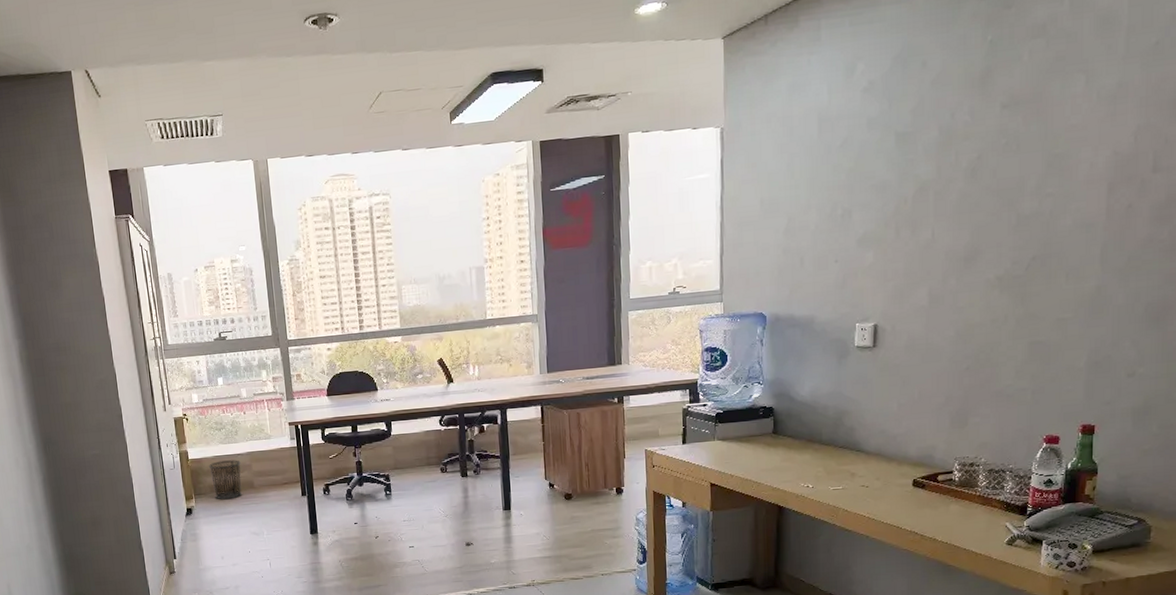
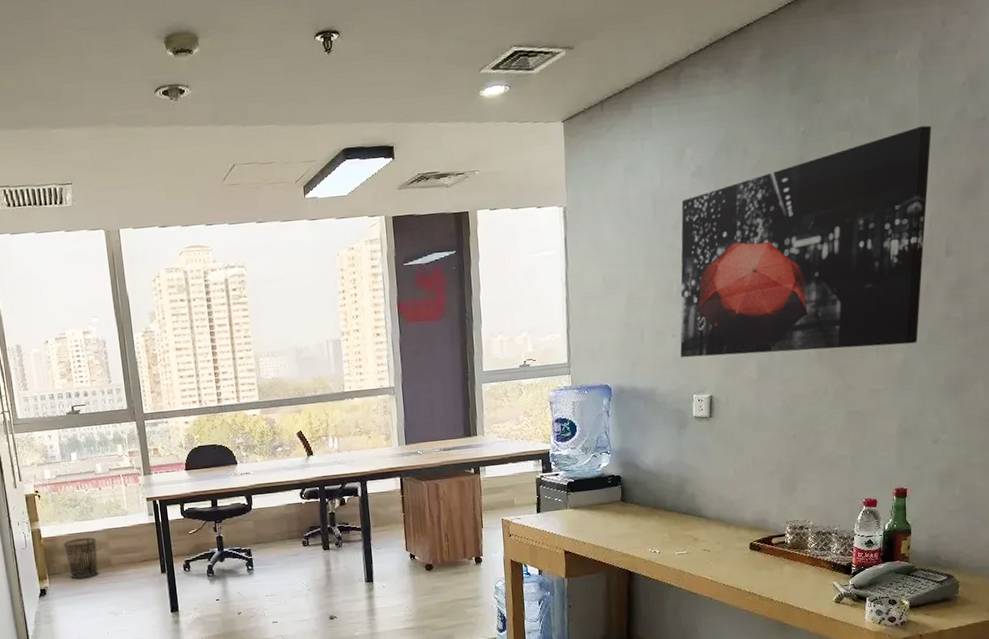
wall art: none [843,29,1141,285] -> present [680,125,931,358]

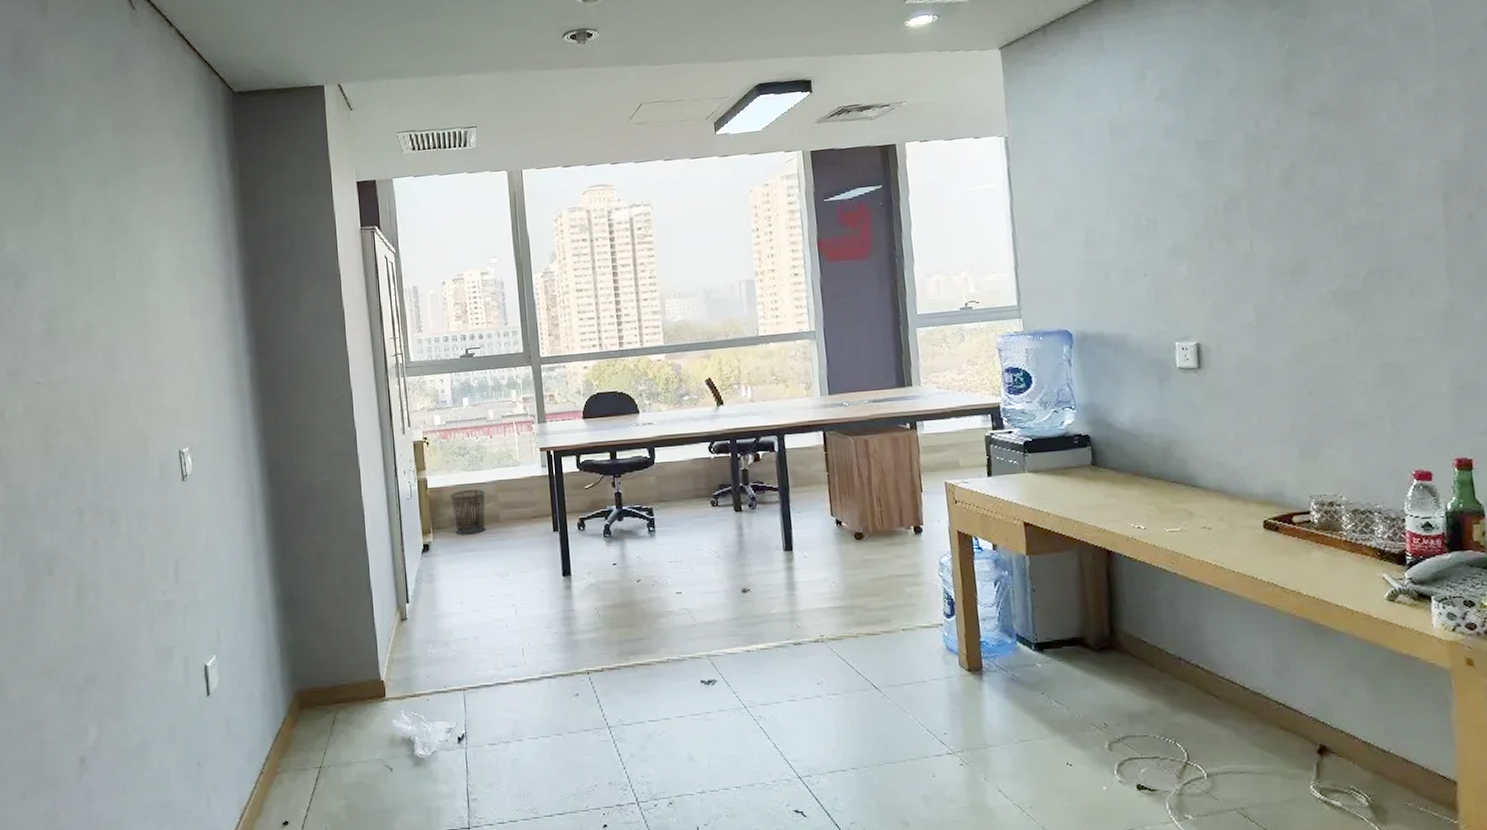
wall art: present [680,125,931,358] -> none [1145,36,1465,300]

